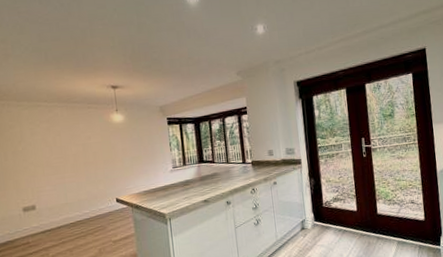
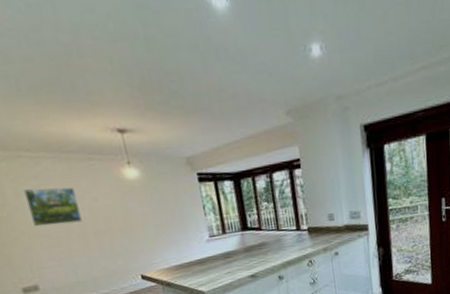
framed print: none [38,128,77,159] -> present [24,187,82,227]

